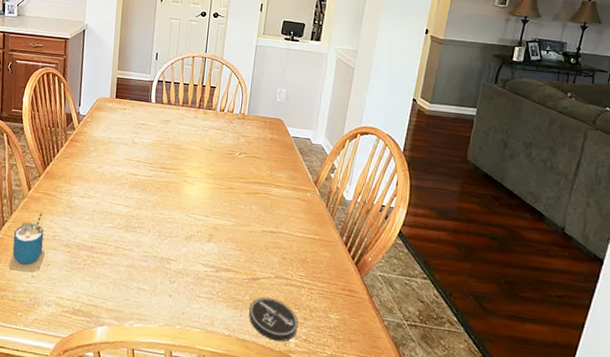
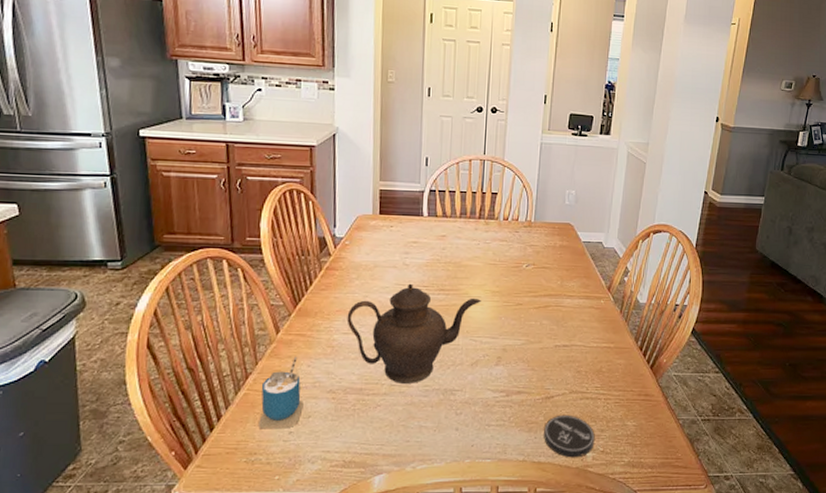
teapot: none [84,159,197,248] -> present [347,283,481,383]

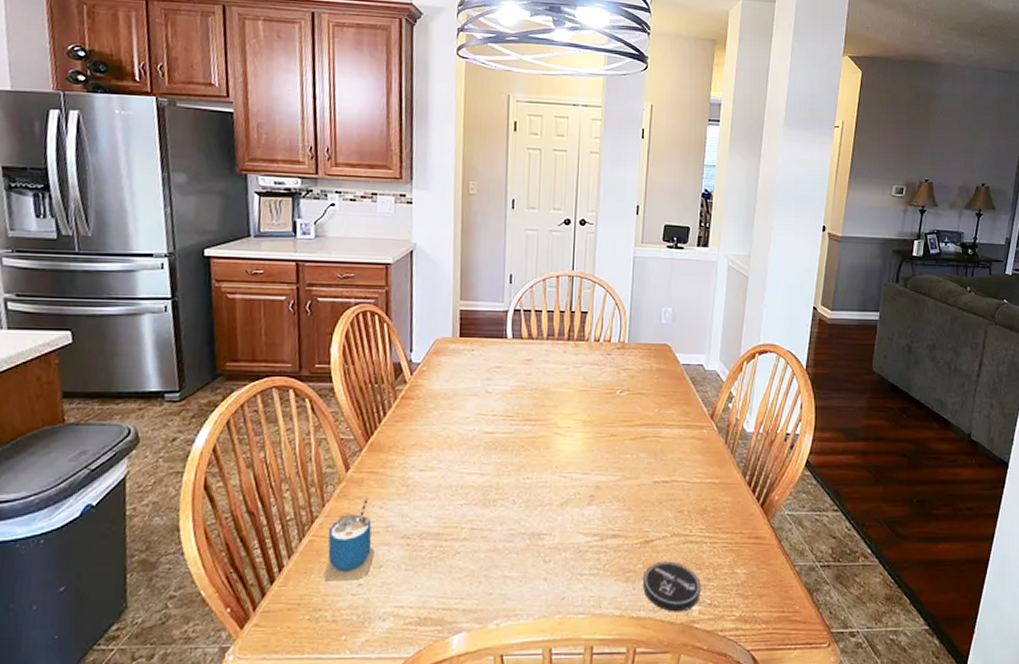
teapot: present [347,283,481,383] -> none [423,413,571,527]

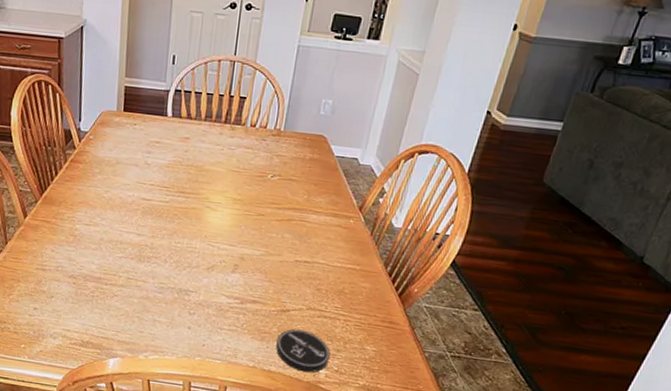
cup: present [324,496,375,581] -> none [7,240,47,304]

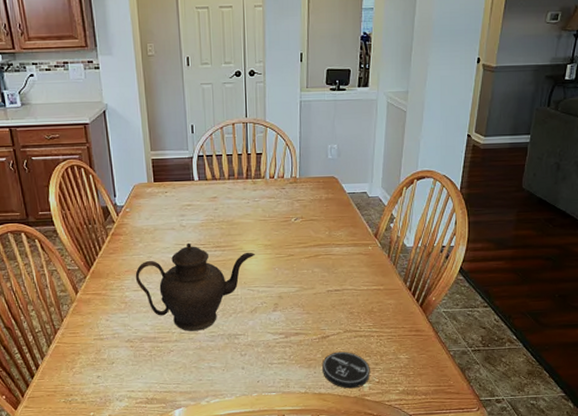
teapot: none [88,182,221,280] -> present [135,242,255,331]

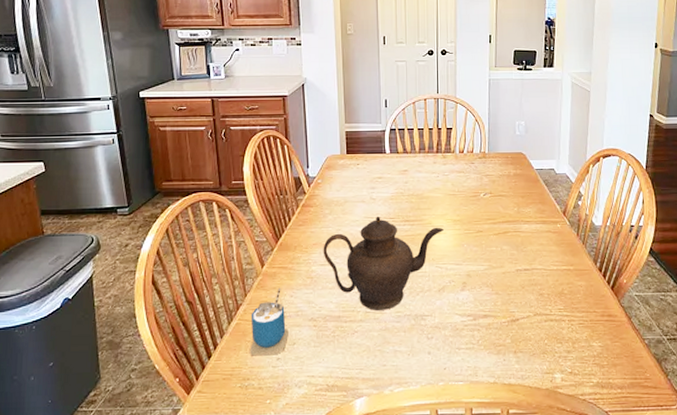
cup: none [70,312,107,375] -> present [250,287,288,356]
coaster: present [322,351,370,389] -> none [512,336,562,380]

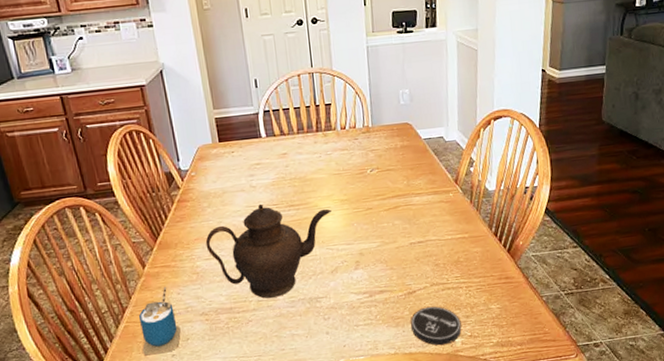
coaster: none [512,336,562,380] -> present [411,306,462,346]

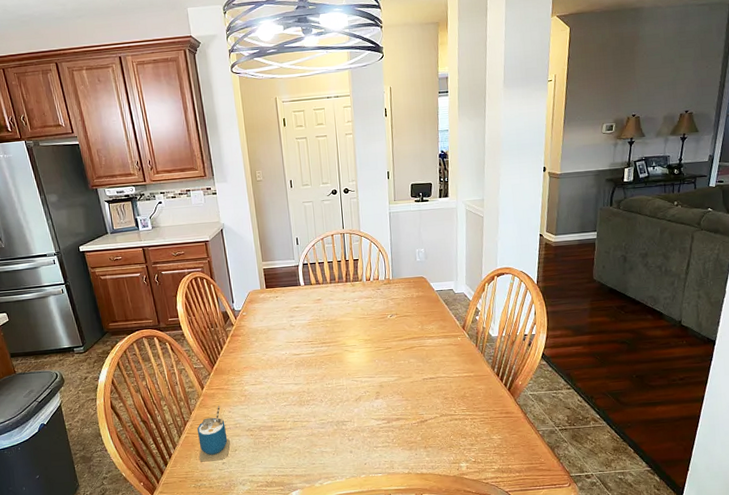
teapot: present [205,204,331,299] -> none [252,340,357,420]
coaster: present [411,306,462,346] -> none [422,434,467,469]

